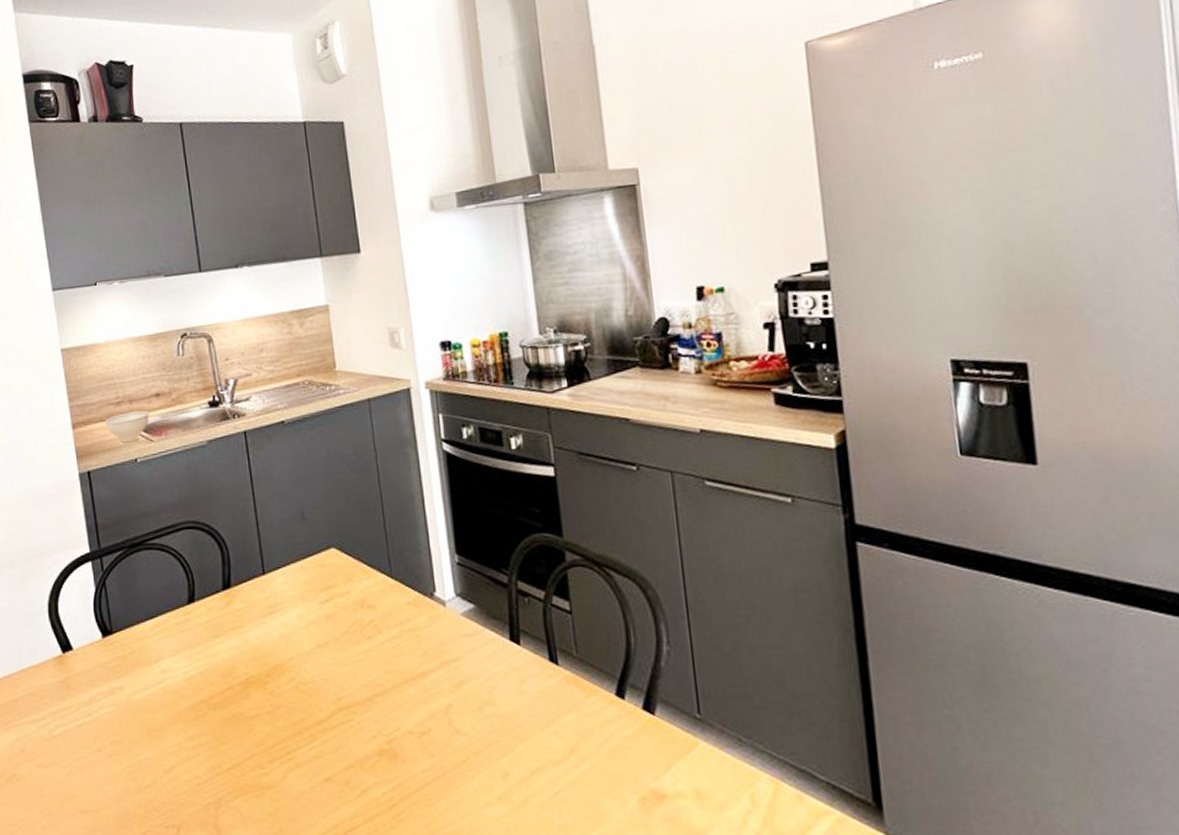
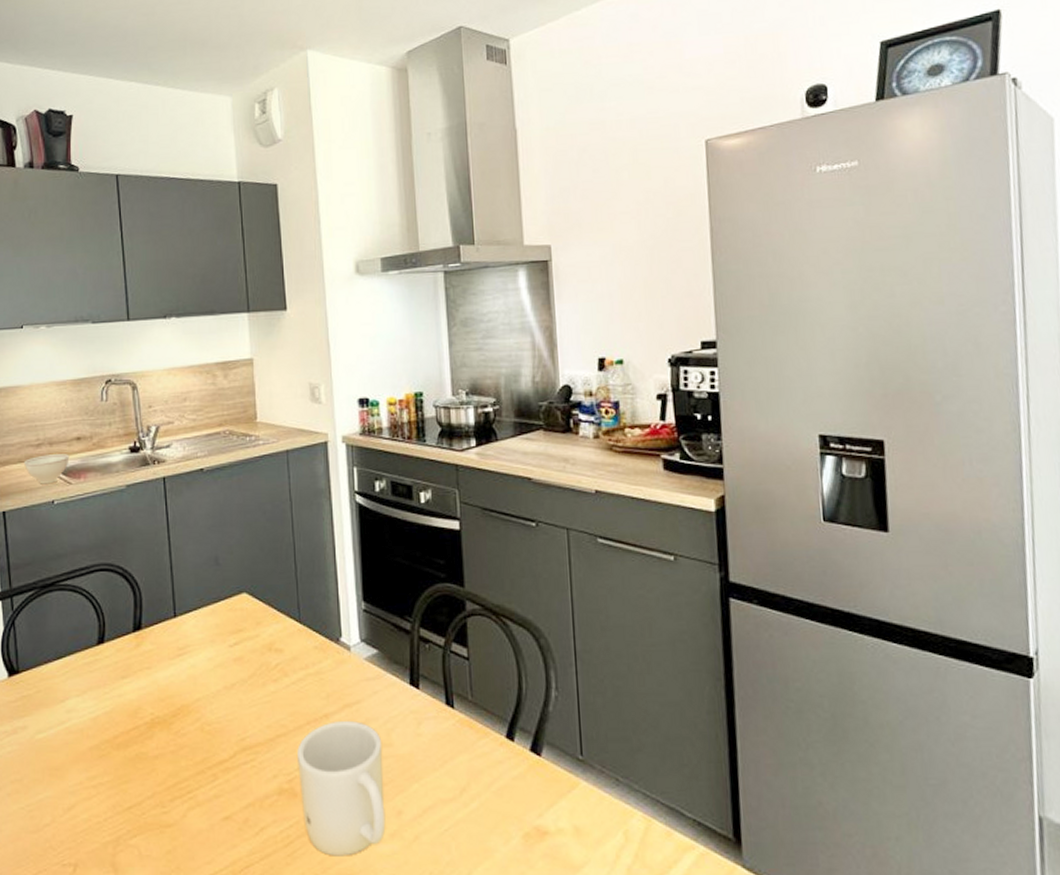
mug: none [396,679,493,820] -> present [297,721,386,856]

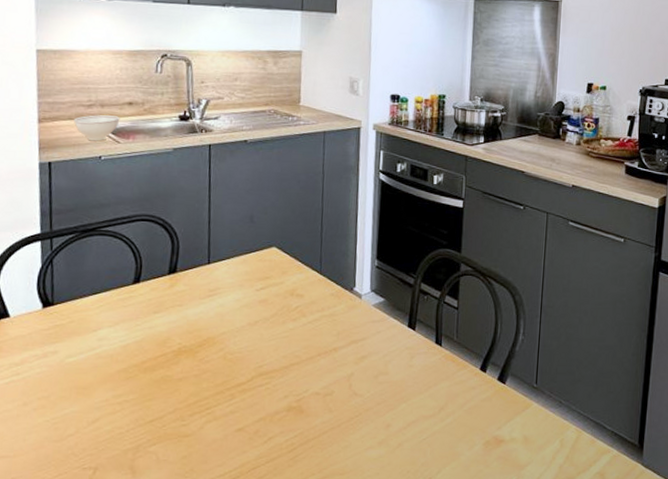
mug: present [297,721,386,856] -> none [306,354,380,460]

